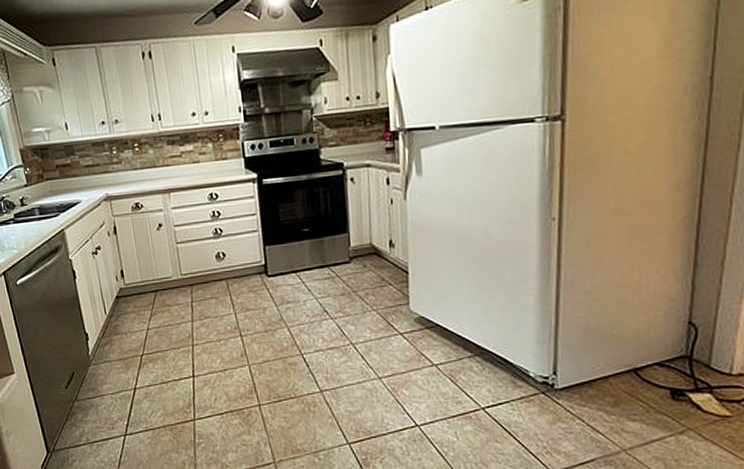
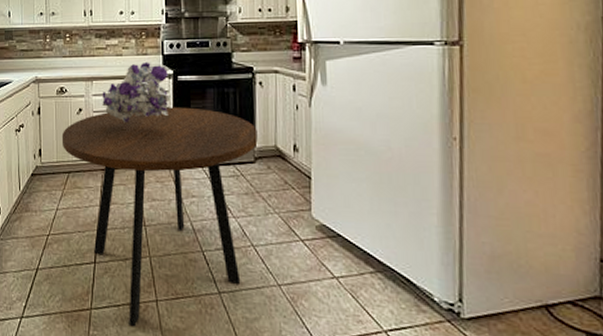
dining table: none [143,212,352,431] -> present [61,107,258,327]
bouquet: none [182,166,257,234] -> present [102,61,171,122]

